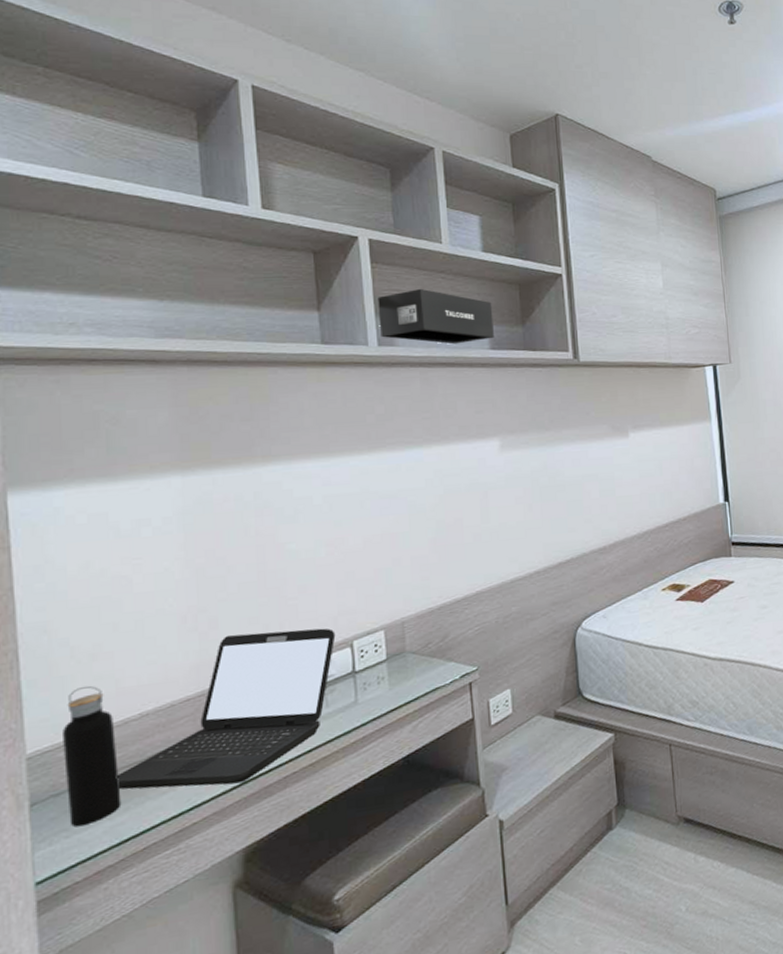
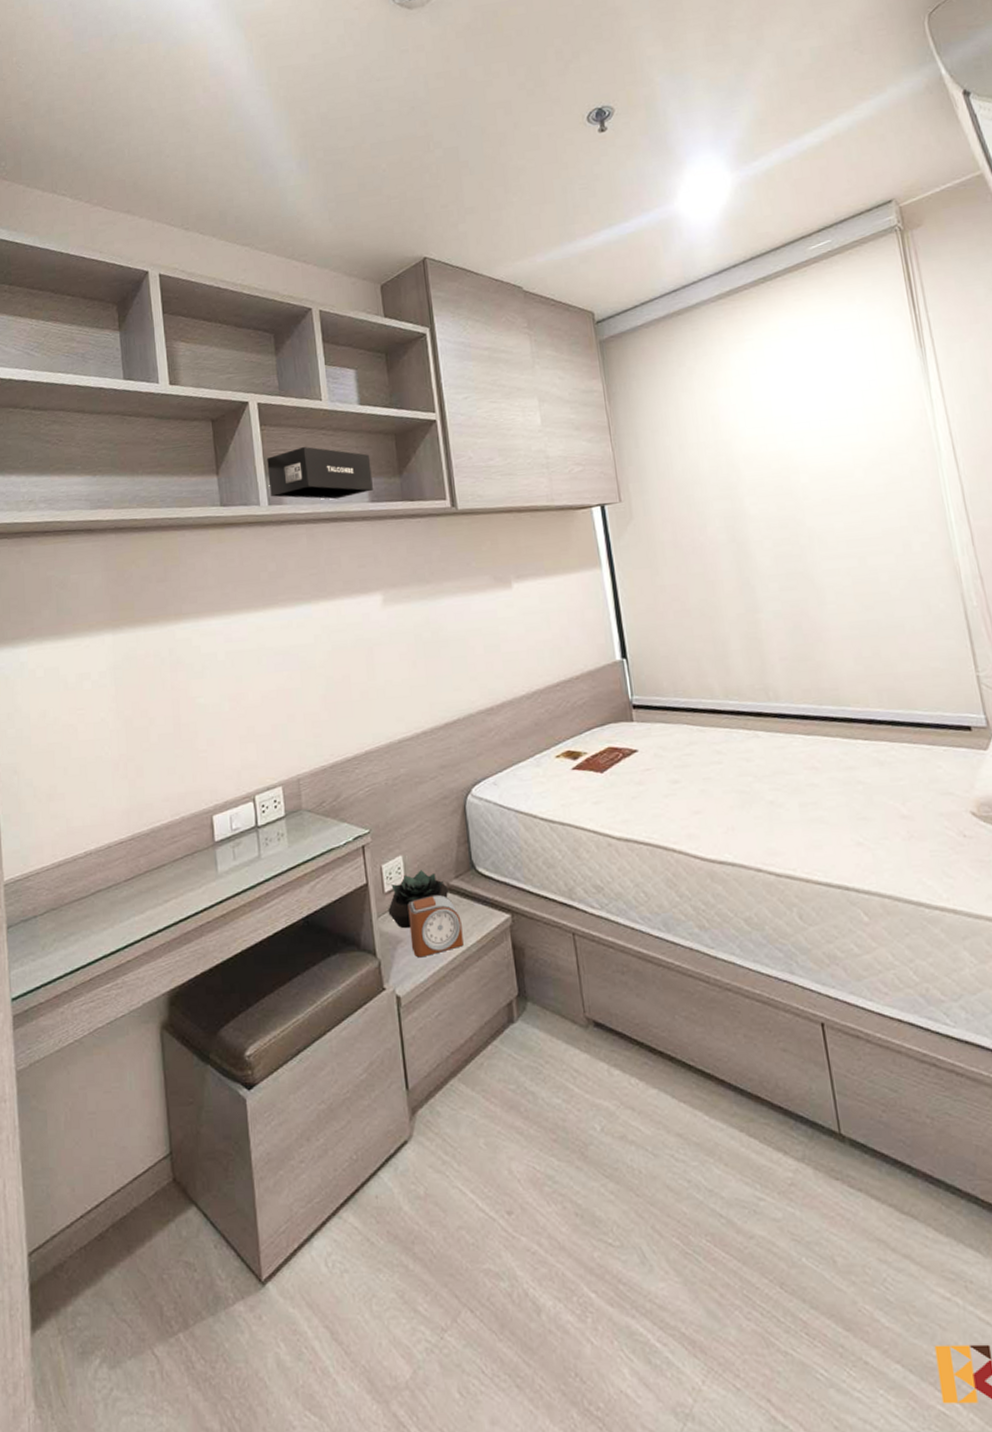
water bottle: present [63,685,122,826] -> none [29,823,73,951]
laptop: present [117,628,336,790] -> none [69,781,240,927]
succulent plant: none [494,701,556,757] -> present [388,870,449,929]
alarm clock: none [514,721,568,783] -> present [407,894,464,958]

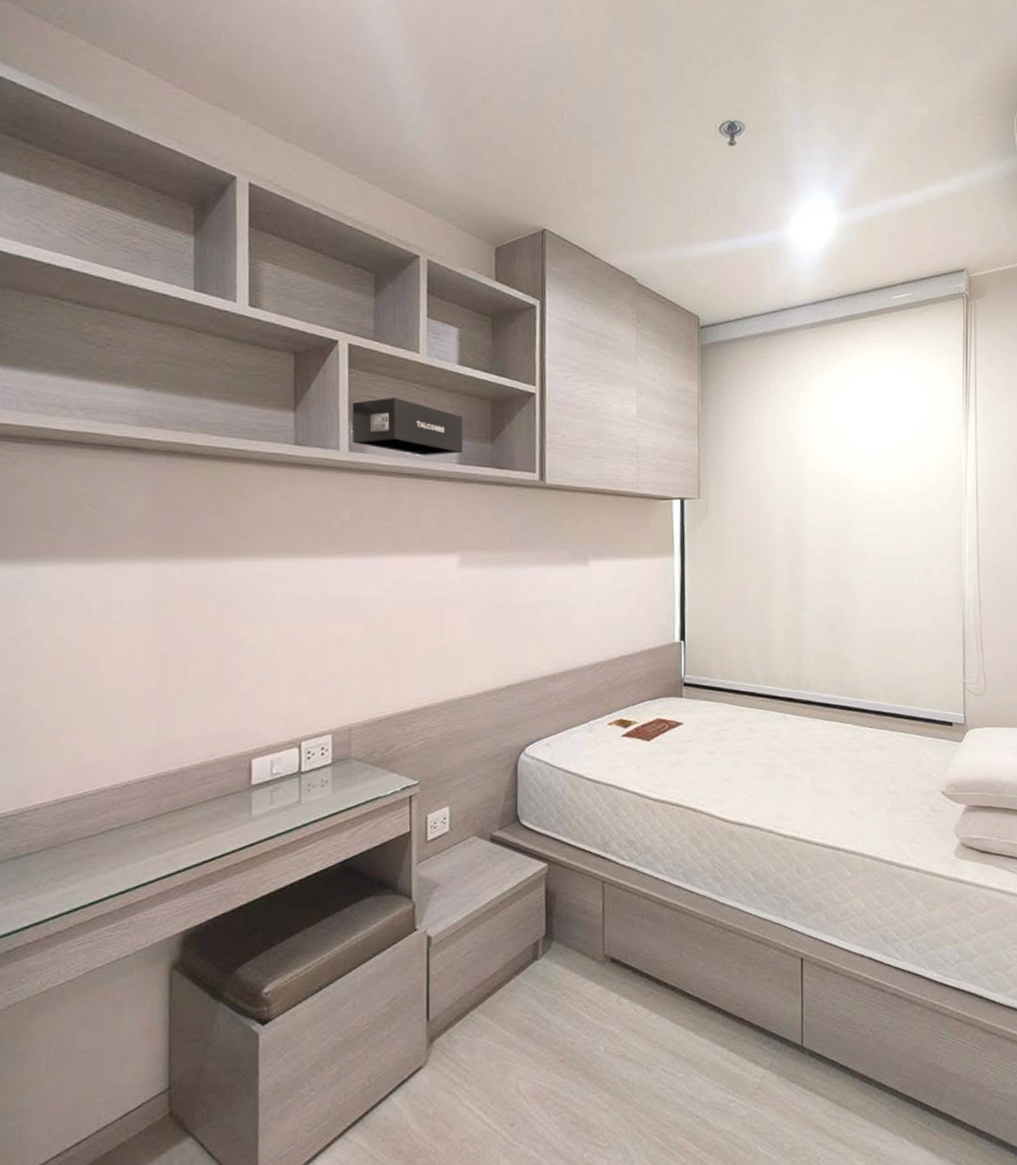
succulent plant: present [388,870,449,929] -> none [429,821,492,875]
alarm clock: present [407,894,464,958] -> none [448,843,500,901]

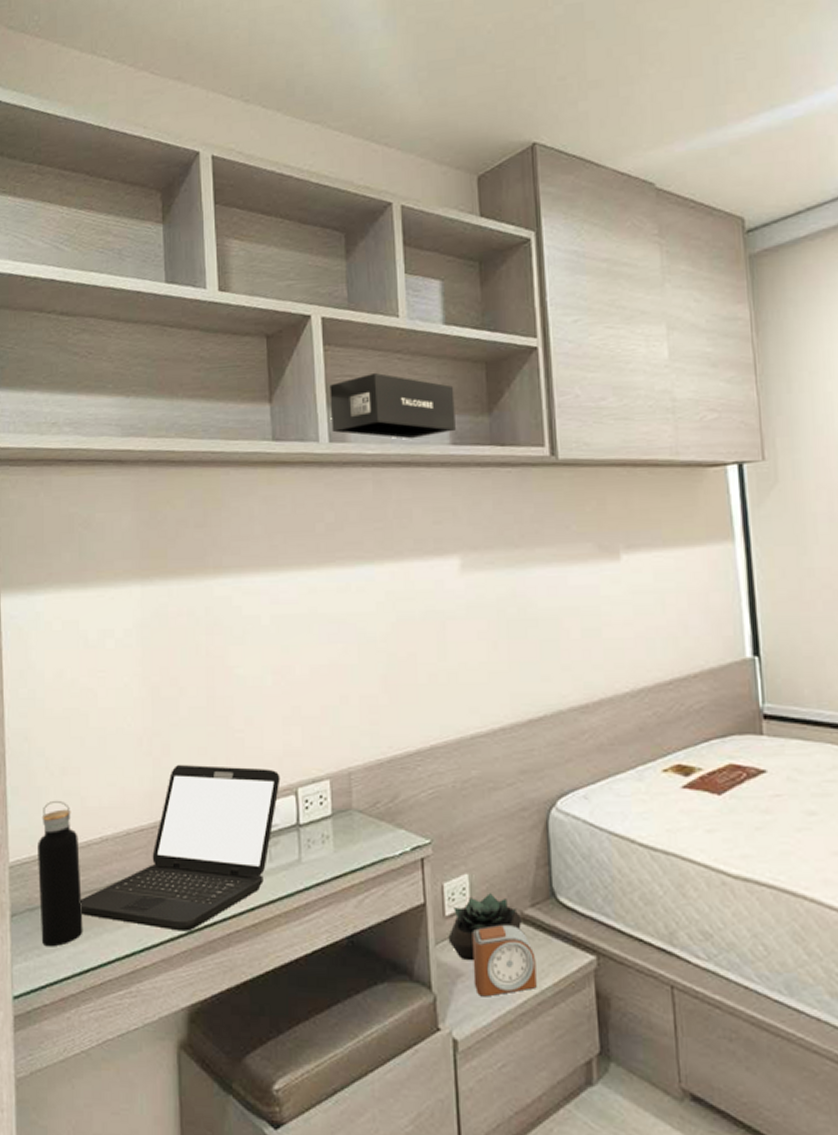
water bottle: none [25,757,75,889] -> present [38,800,83,946]
laptop: none [72,724,285,868] -> present [80,765,281,932]
succulent plant: none [429,821,492,875] -> present [448,893,523,961]
alarm clock: none [448,843,500,901] -> present [472,924,537,997]

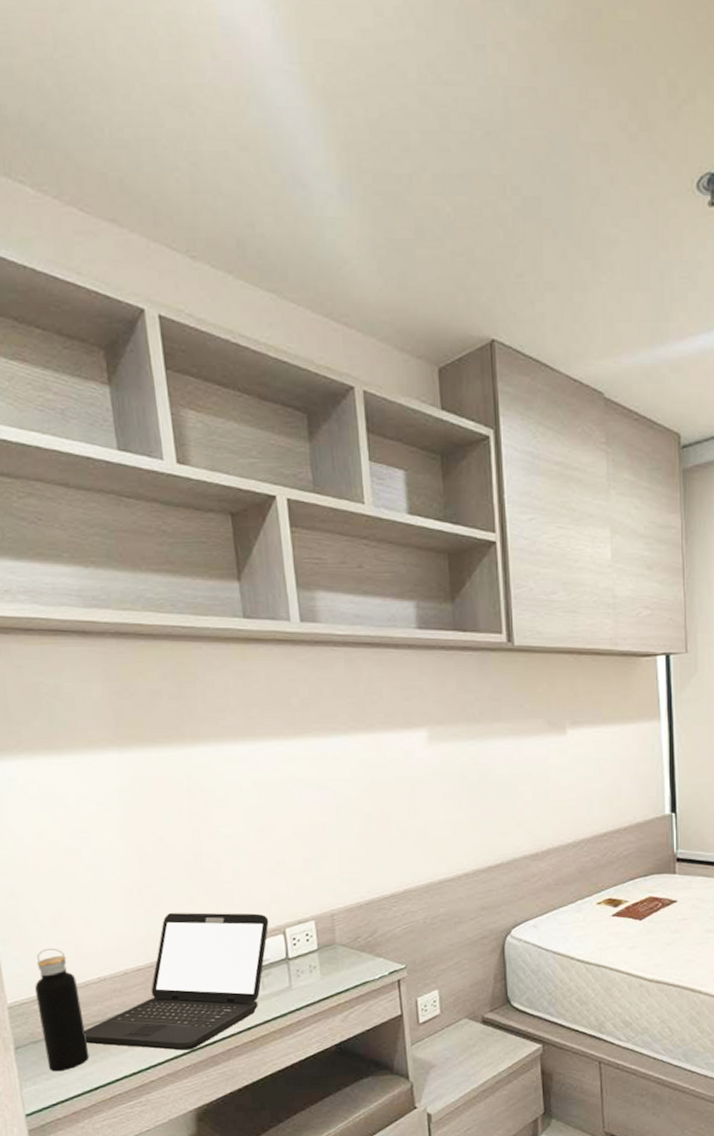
box: present [329,373,456,439] -> none [298,558,421,622]
succulent plant: present [448,893,523,961] -> none [422,1003,484,1056]
alarm clock: present [472,924,537,997] -> none [442,1026,495,1081]

